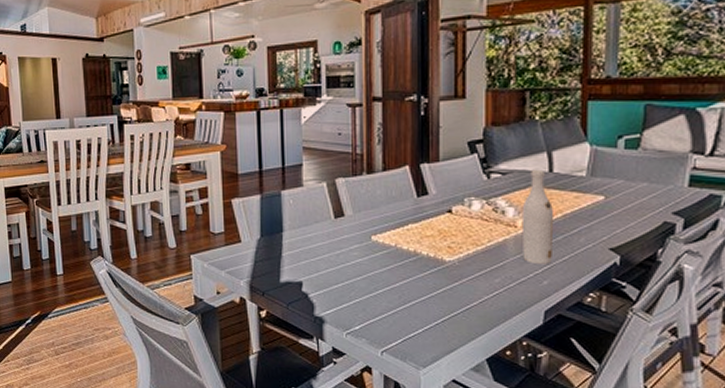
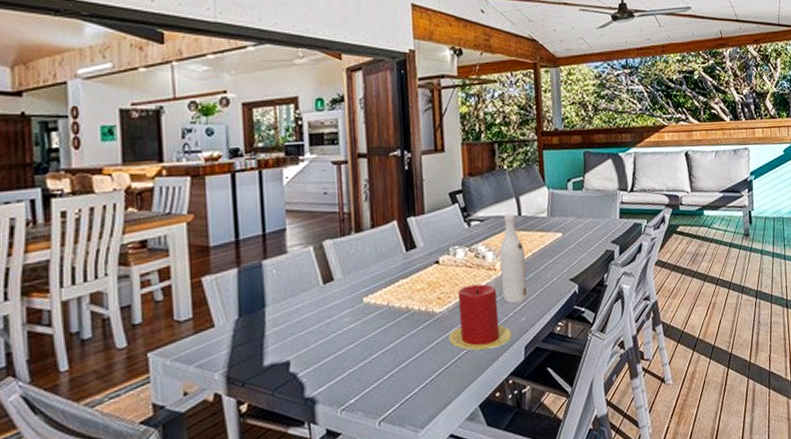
candle: none [457,239,531,306] -> present [448,284,512,351]

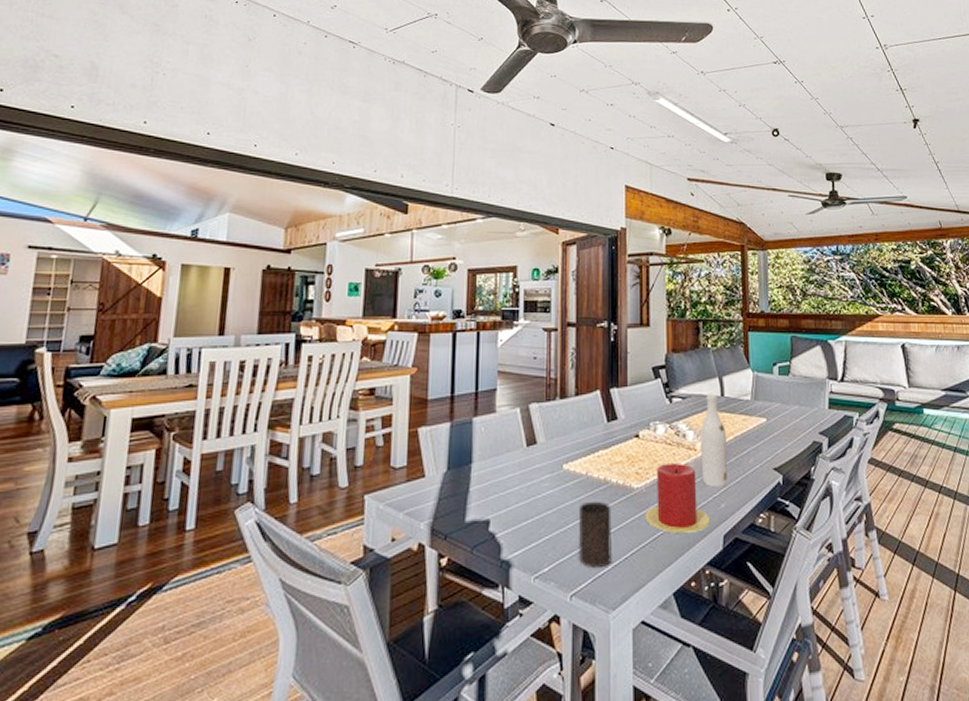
cup: none [382,329,418,394] -> present [578,501,612,569]

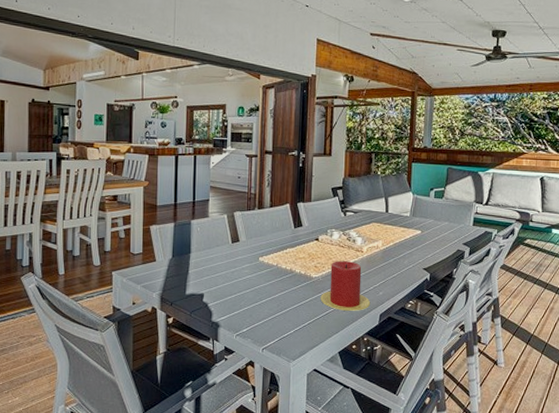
cup: present [578,501,612,569] -> none [268,284,295,332]
wine bottle: present [700,394,728,487] -> none [366,210,388,280]

